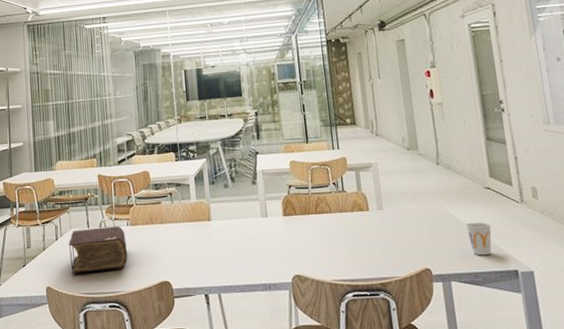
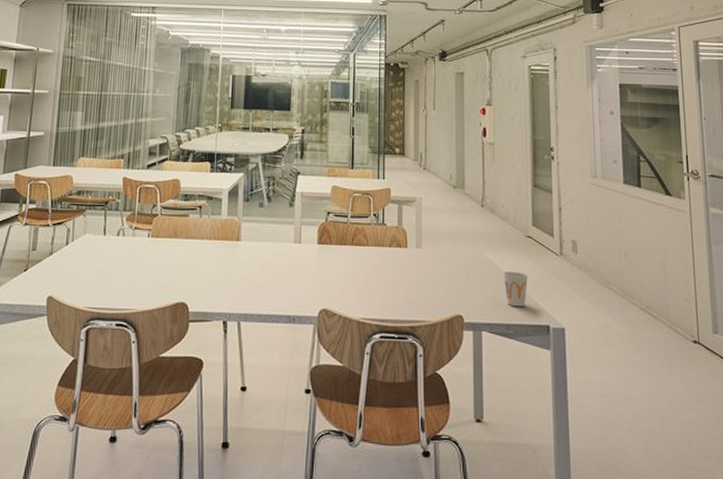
bible: present [68,226,128,274] -> none [78,235,145,285]

